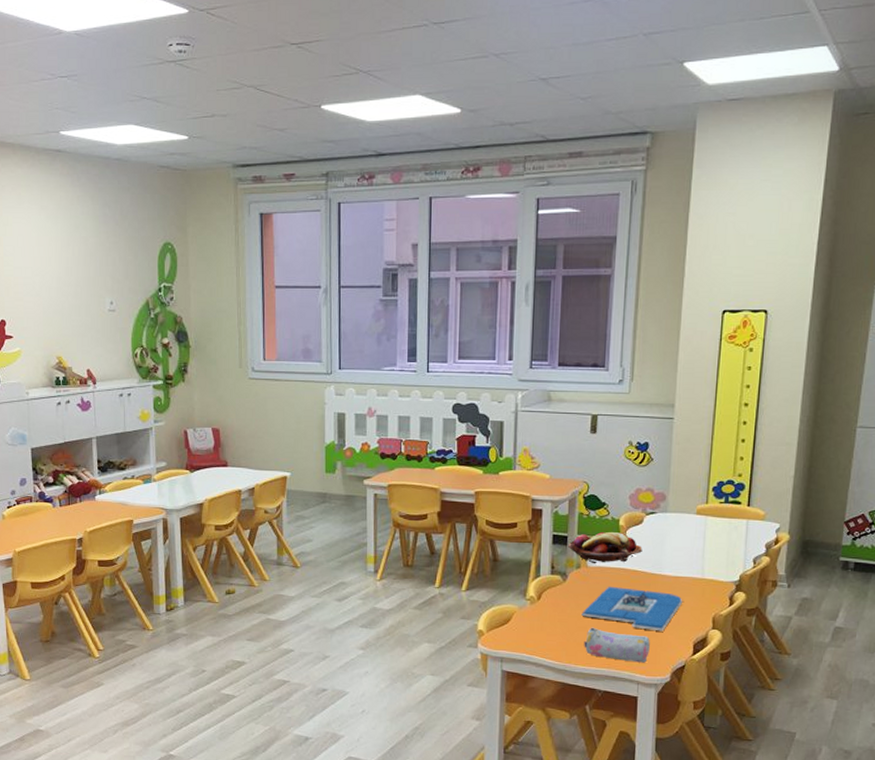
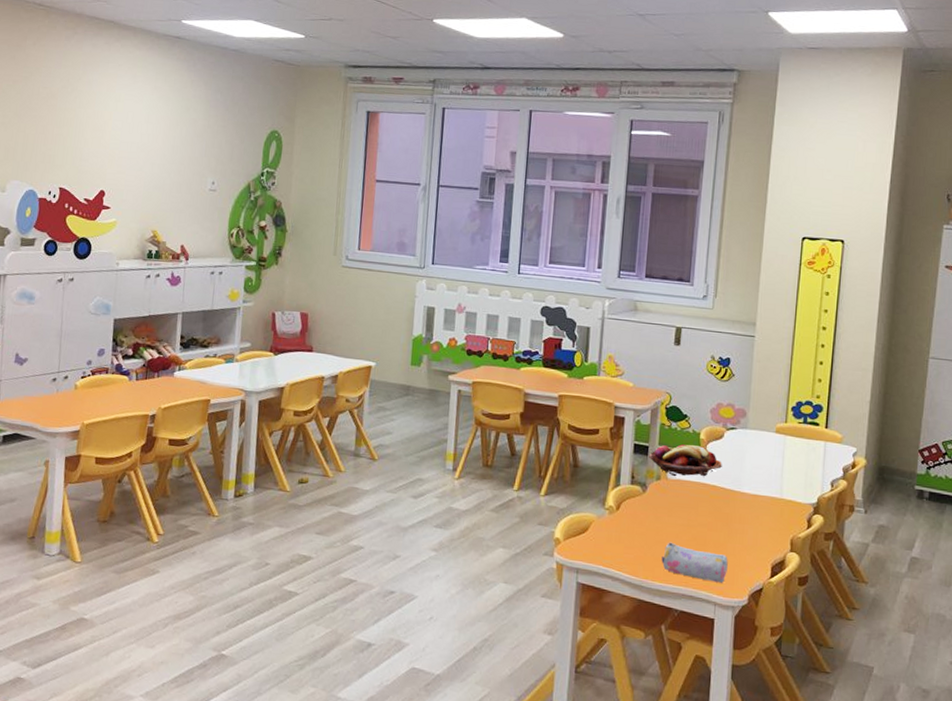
board game: present [581,586,683,632] -> none [660,500,762,551]

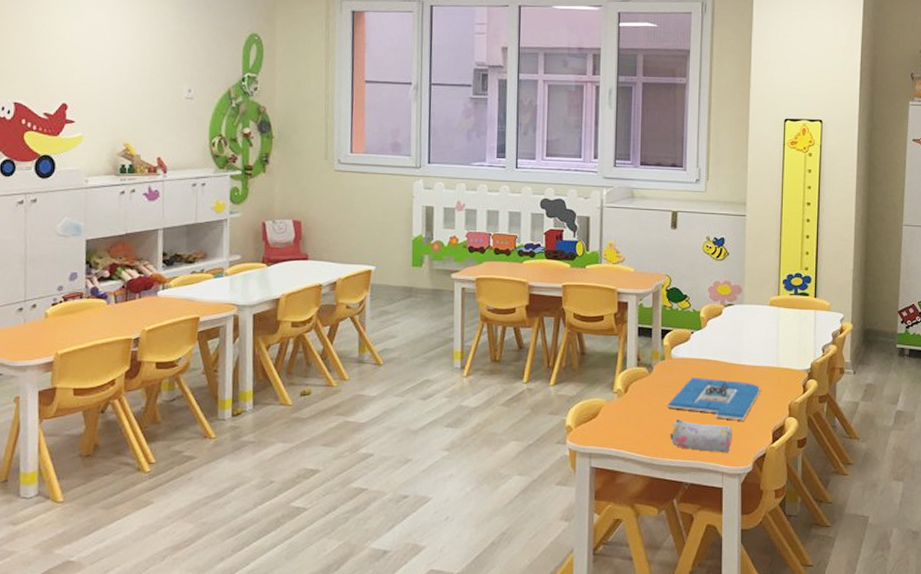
fruit basket: present [649,444,722,477] -> none [653,323,722,356]
board game: none [660,500,762,551] -> present [667,377,761,421]

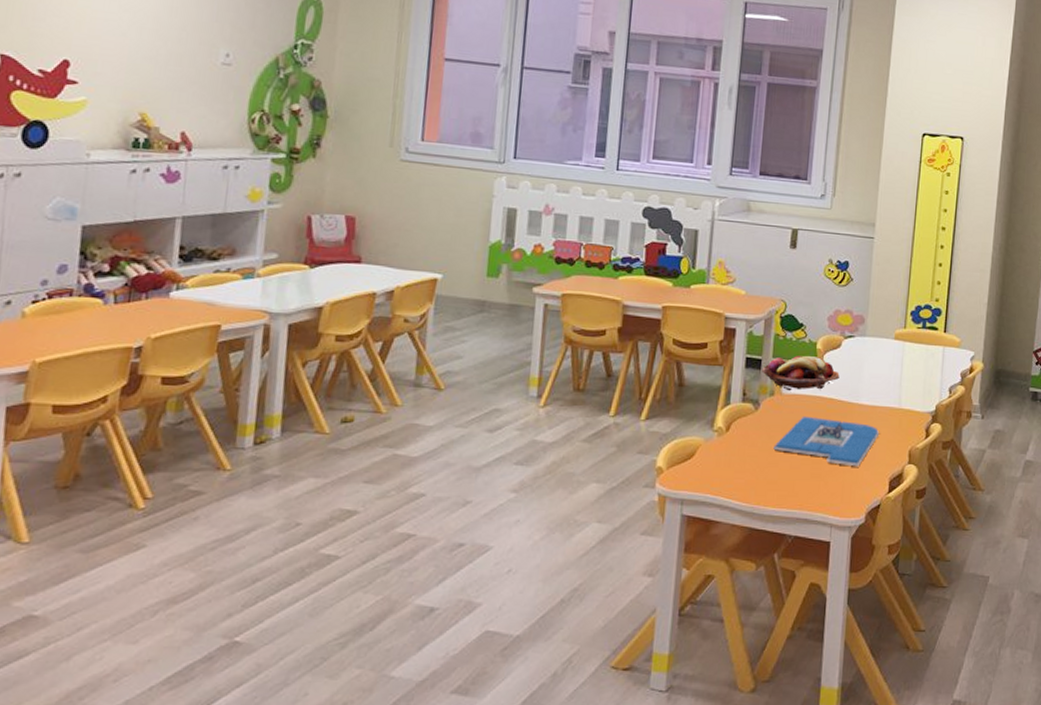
fruit basket: none [653,323,722,356] -> present [762,355,840,391]
pencil case: present [670,418,732,453] -> none [774,462,845,503]

